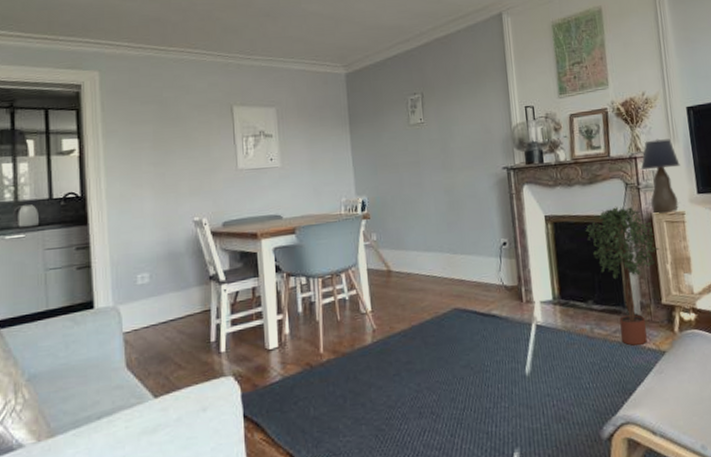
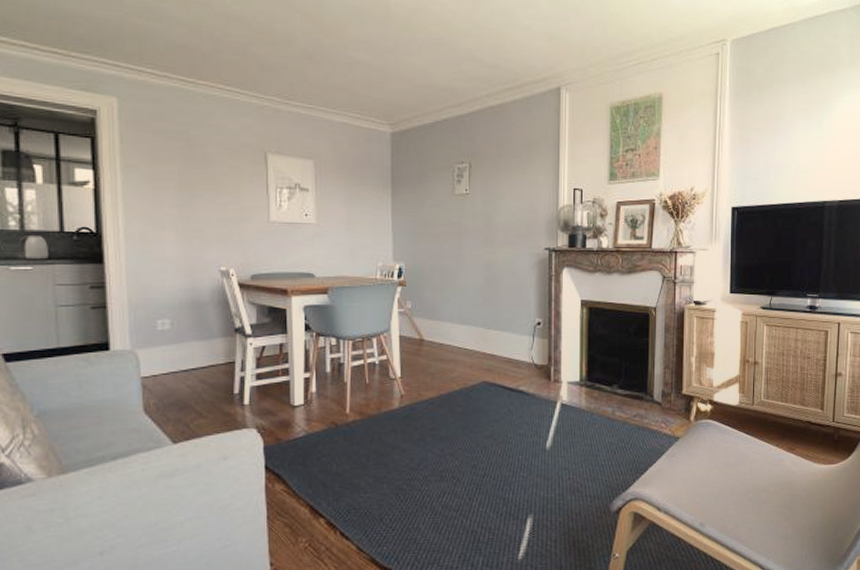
potted tree: present [585,206,659,346] -> none [619,297,686,430]
table lamp: present [640,138,680,214] -> none [679,235,718,309]

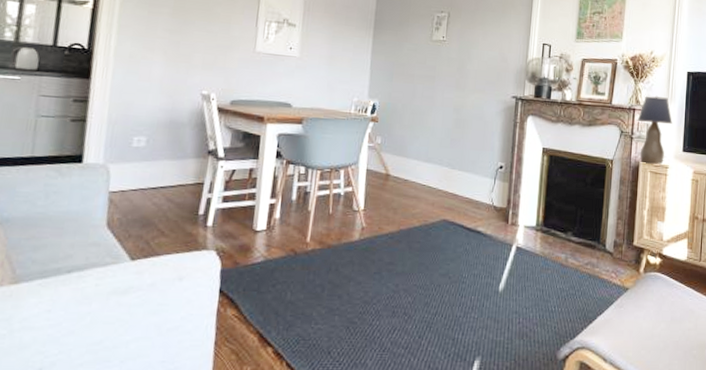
table lamp: none [679,235,718,309] -> present [637,95,672,165]

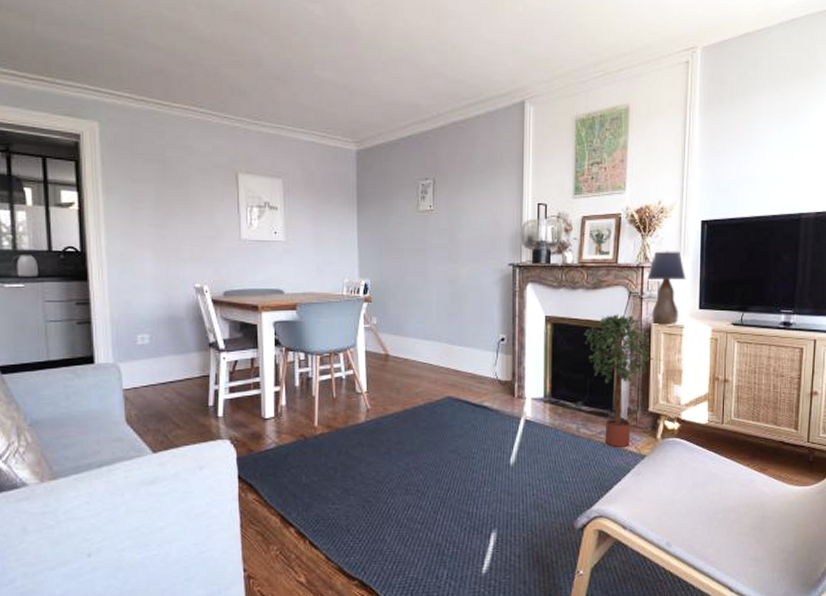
potted tree: none [576,150,639,279] -> present [584,313,653,447]

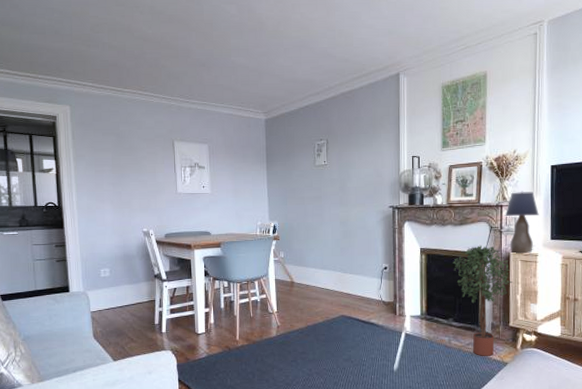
kettle: present [12,253,38,278] -> none [9,209,28,227]

